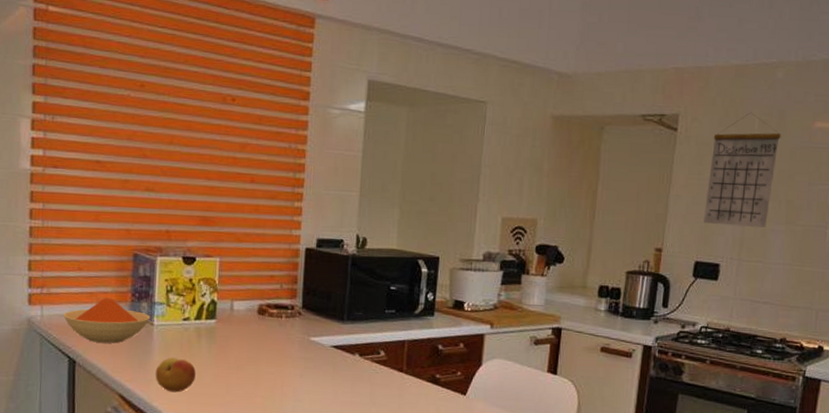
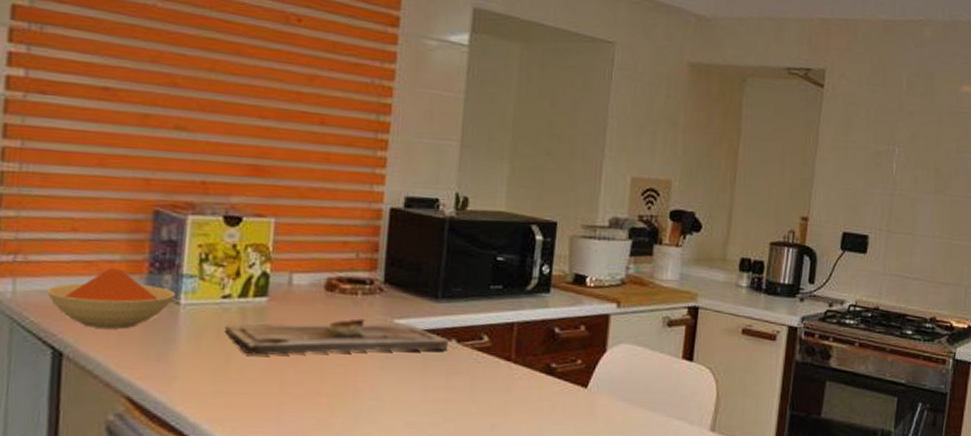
fruit: present [155,357,196,393] -> none [179,347,238,393]
cutting board: none [185,336,353,365] -> present [224,318,448,356]
calendar: present [704,112,781,227] -> none [852,71,929,196]

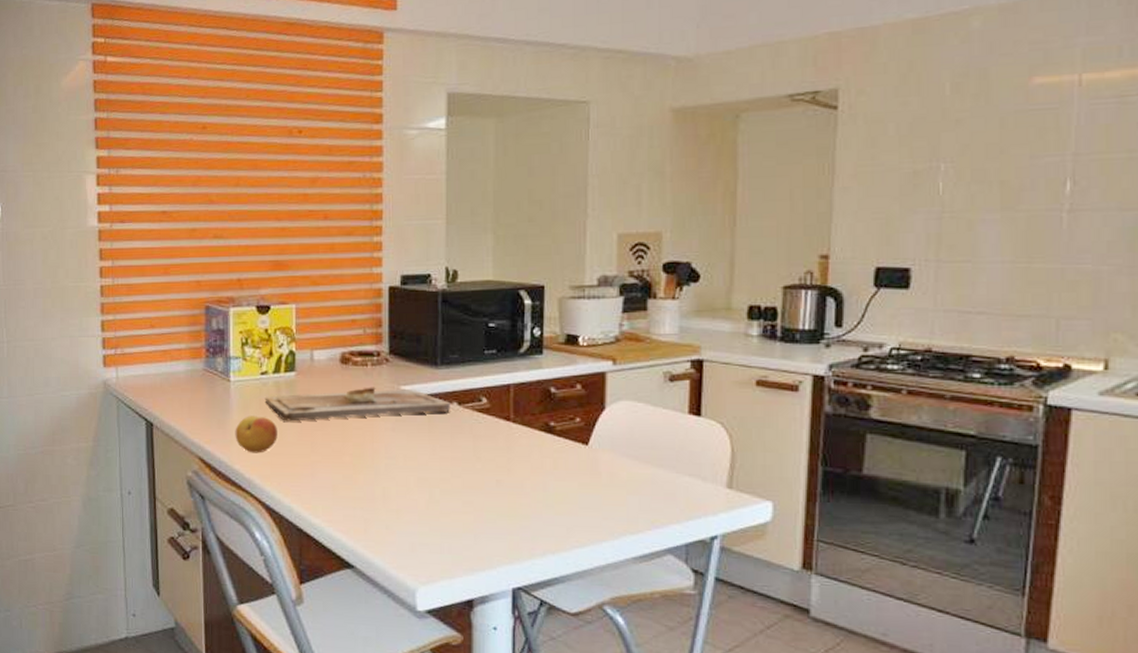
bowl: present [46,268,176,329] -> none [138,355,227,403]
fruit: none [179,347,238,393] -> present [235,416,277,453]

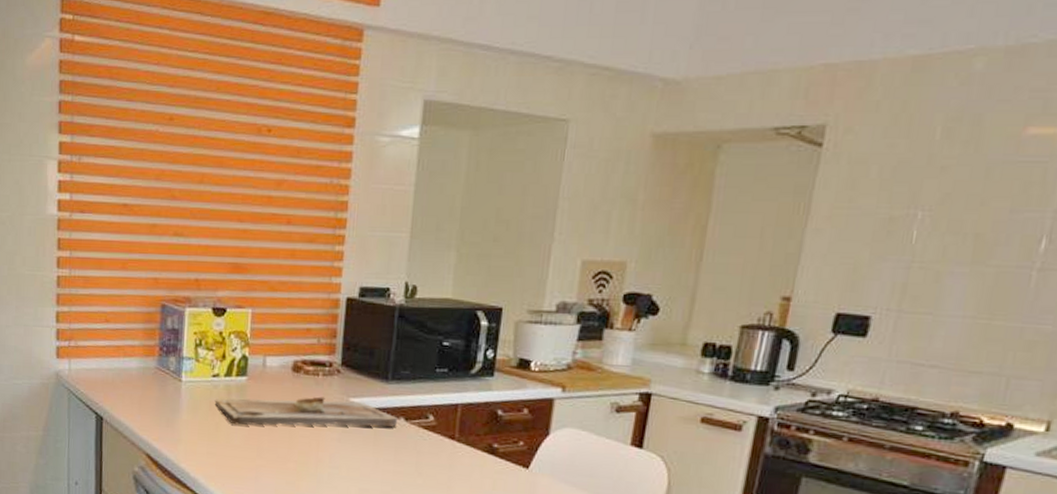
fruit: present [235,416,277,453] -> none [183,416,225,454]

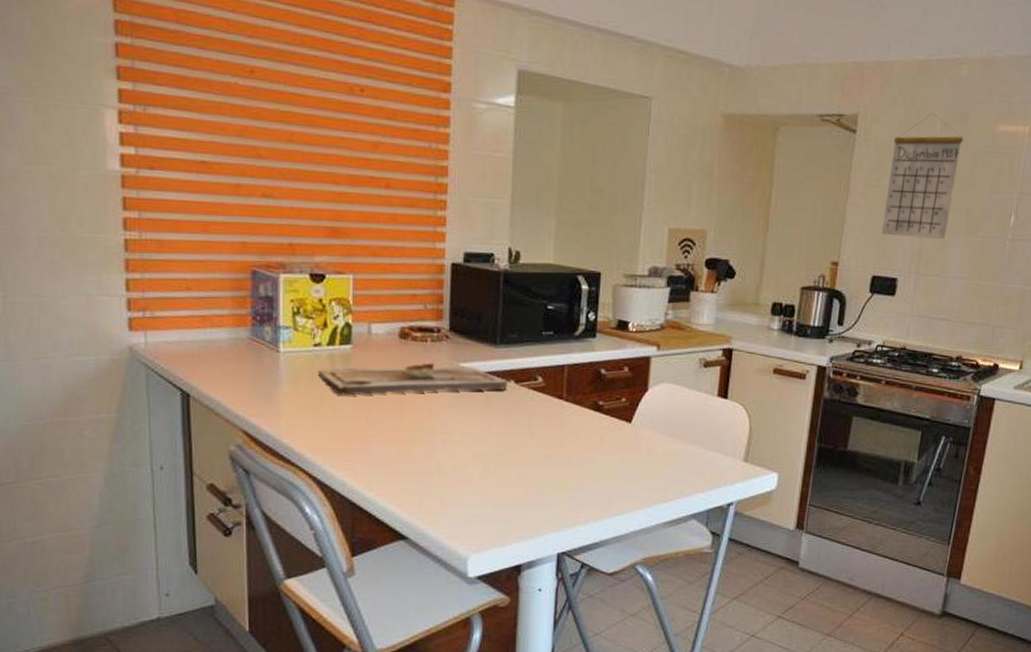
calendar: none [852,118,974,269] -> present [882,113,963,239]

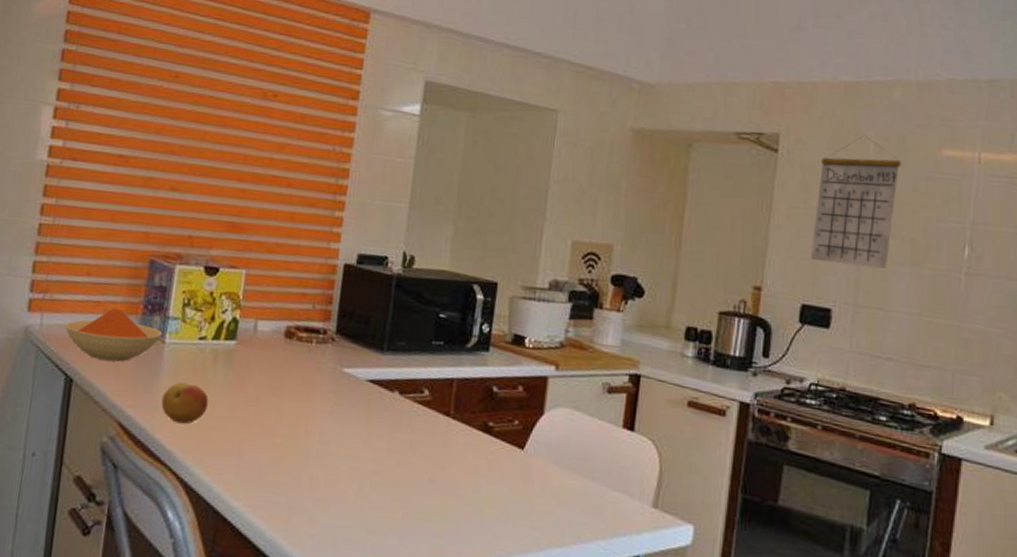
bowl: none [172,321,276,374] -> present [64,308,163,362]
fruit: none [284,388,331,427] -> present [161,382,209,424]
cutting board: present [317,363,507,396] -> none [199,362,392,401]

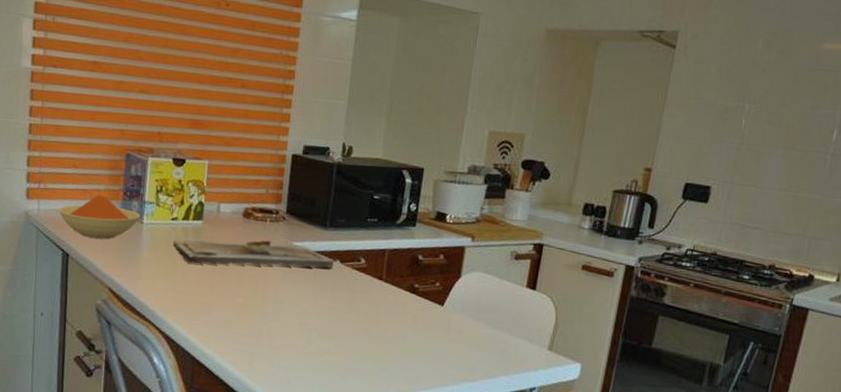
fruit: present [161,382,209,424] -> none [143,255,182,289]
cutting board: none [199,362,392,401] -> present [172,239,334,268]
calendar: present [811,135,901,269] -> none [697,31,786,151]

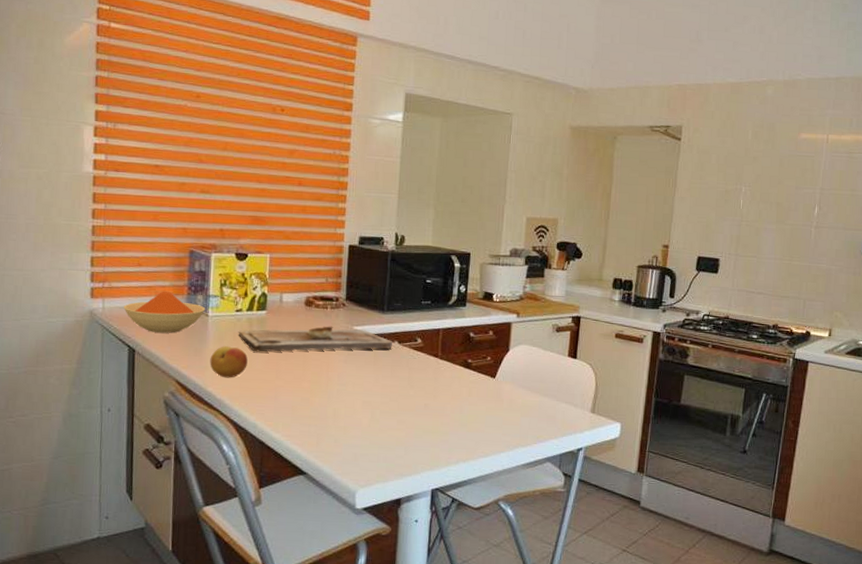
fruit: none [143,255,182,289] -> present [210,346,248,378]

